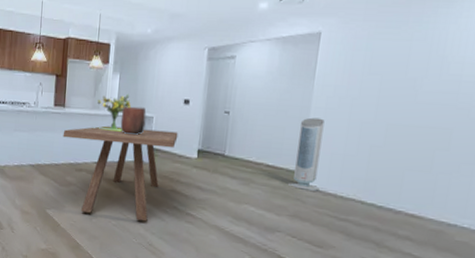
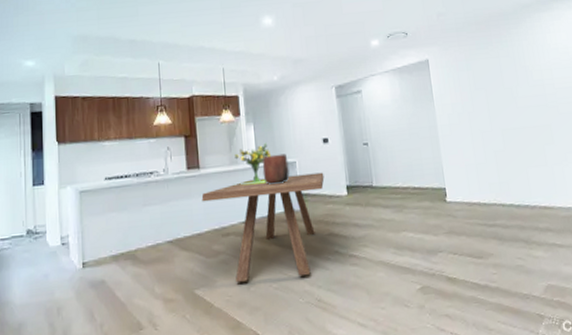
air purifier: present [287,117,325,191] -> none [433,134,465,205]

